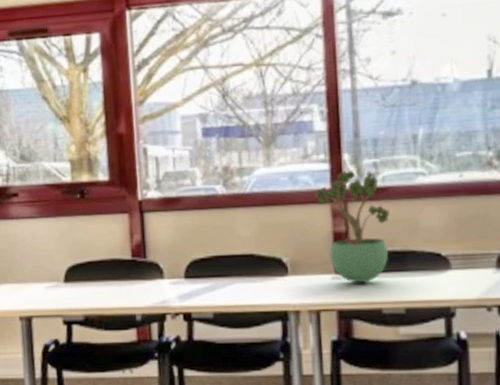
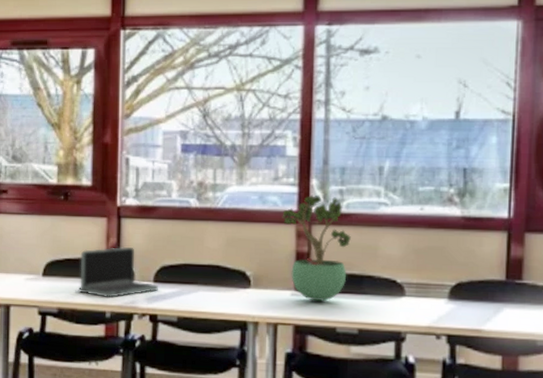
laptop: none [101,242,191,300] -> present [75,246,159,298]

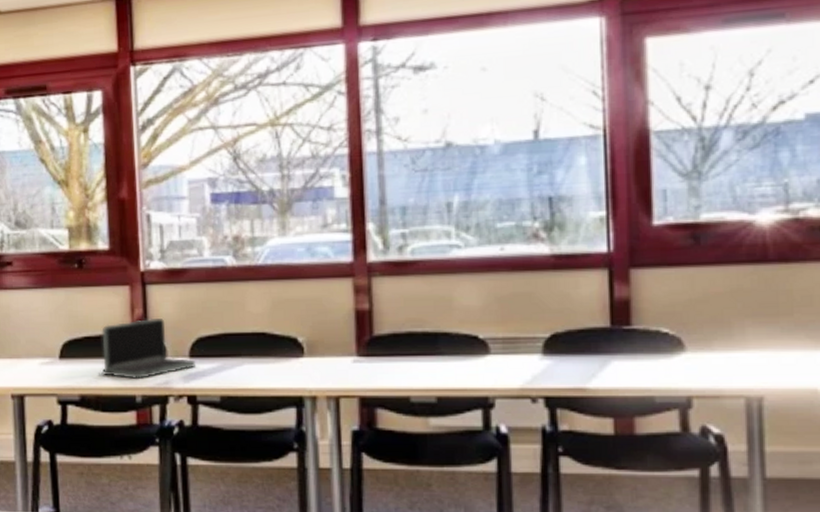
potted plant: present [282,194,351,302] -> none [335,241,420,367]

